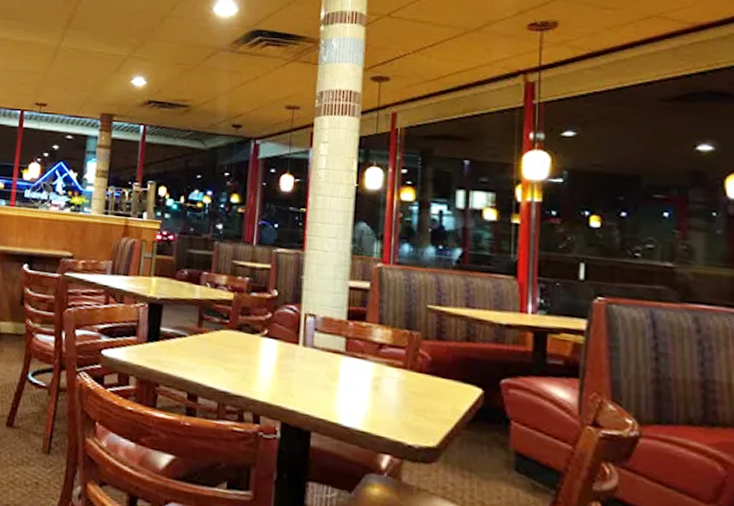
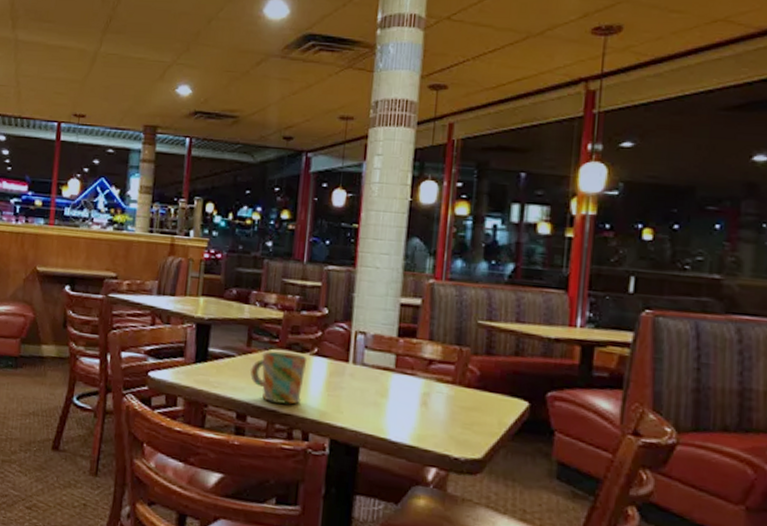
mug: none [201,332,258,386] -> present [250,351,308,405]

